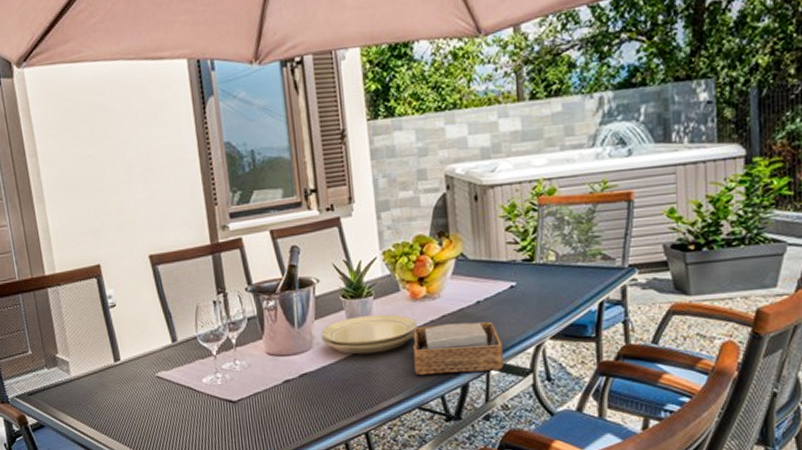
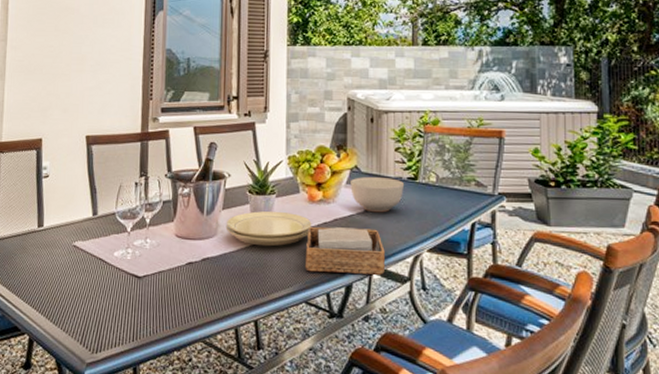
bowl: none [457,262,520,304] -> present [350,176,405,213]

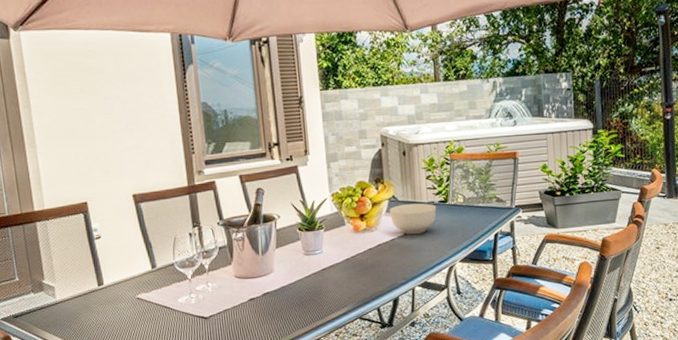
plate: present [225,211,312,247] -> none [281,243,359,277]
napkin holder: present [304,226,386,276] -> none [355,249,426,293]

